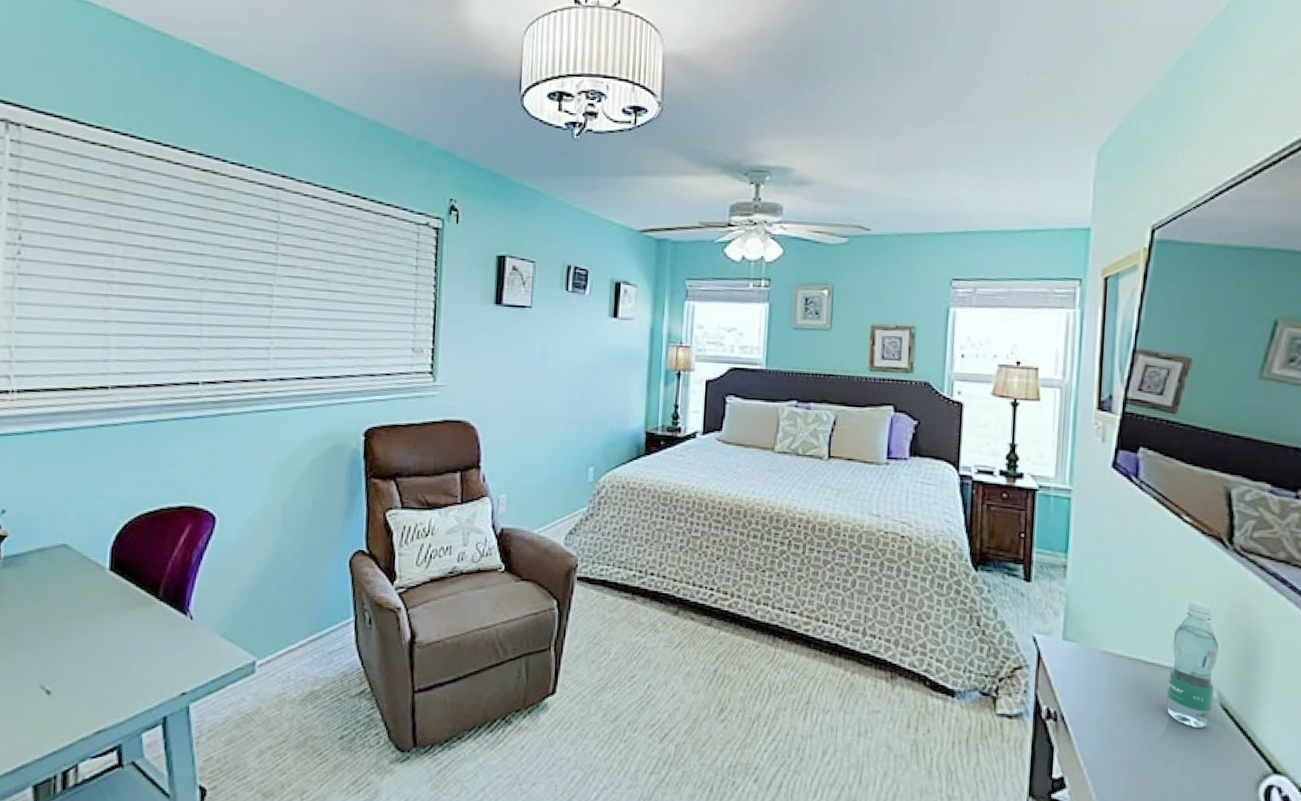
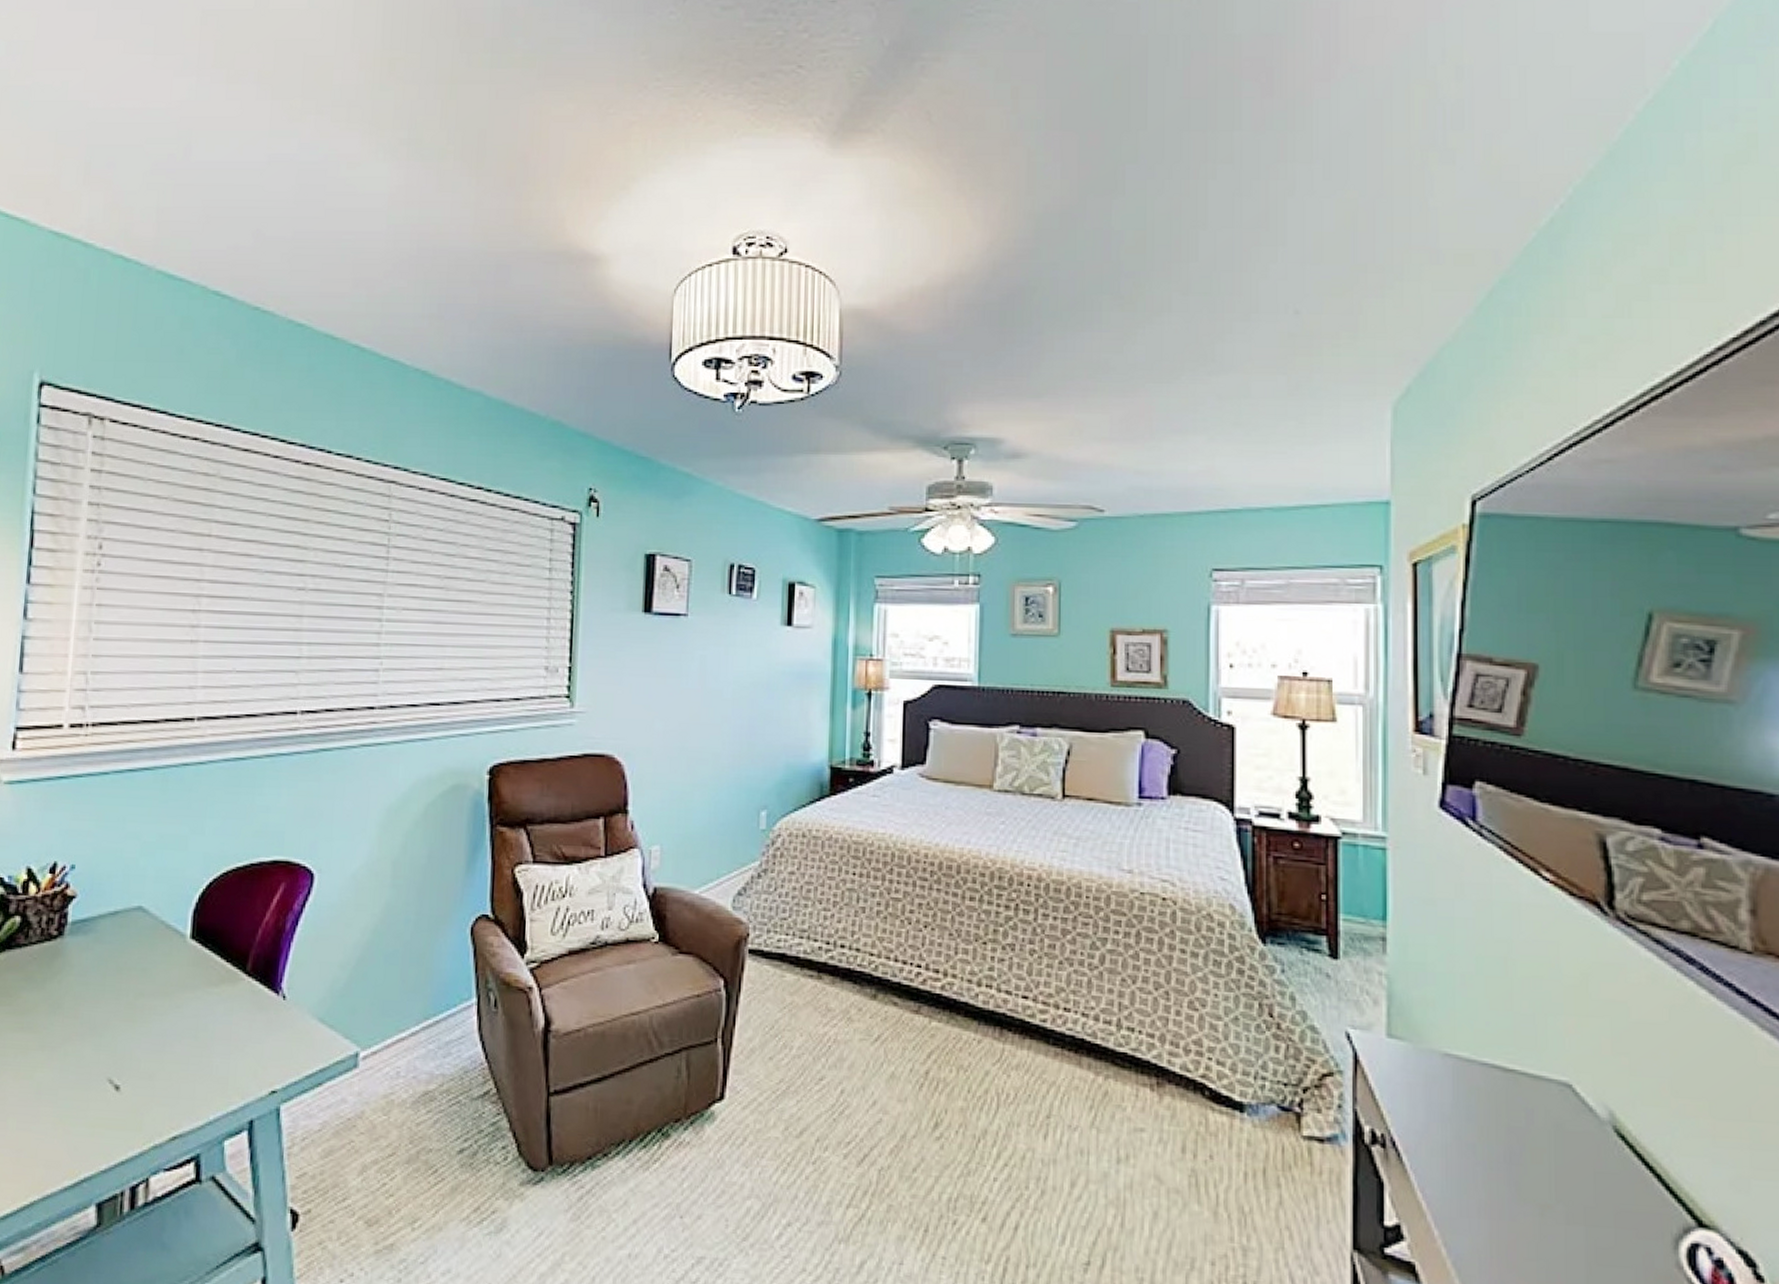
bottle: present [1166,601,1220,728] -> none [1537,985,1606,1161]

